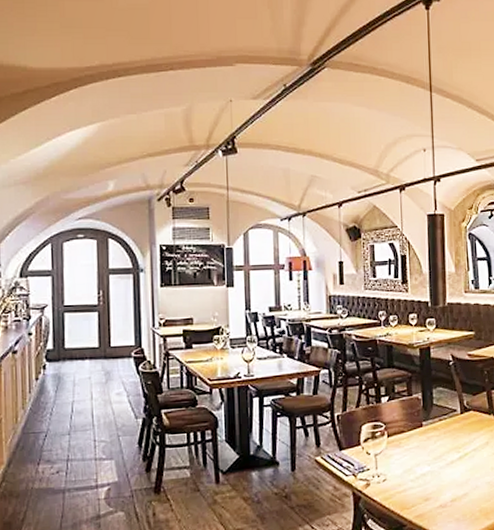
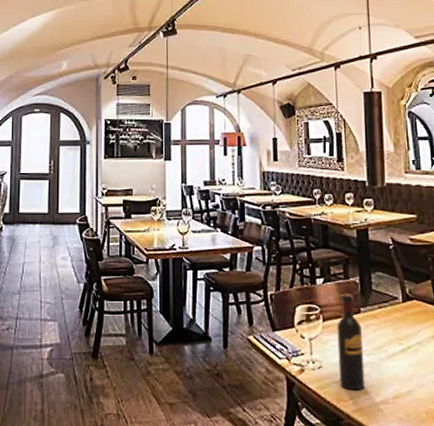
wine bottle: none [400,409,426,499] -> present [337,293,366,391]

